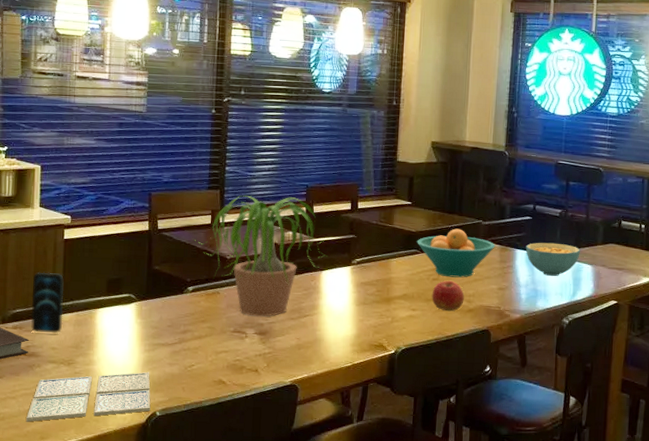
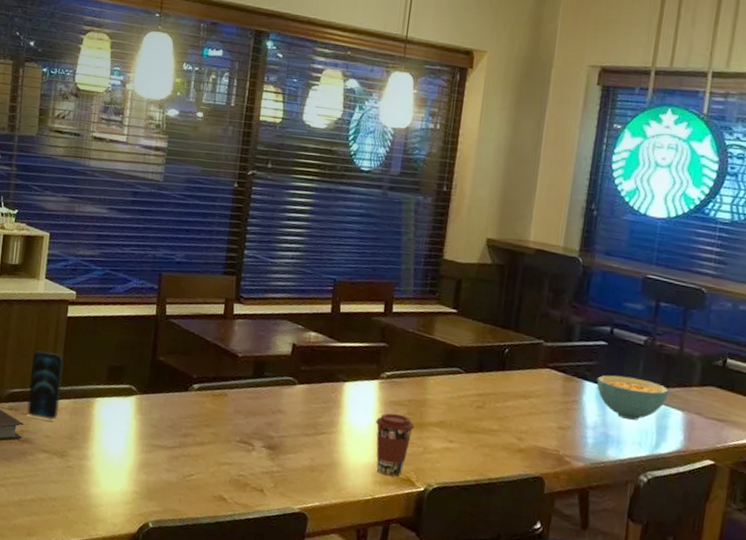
drink coaster: present [26,372,151,422] -> none [14,469,146,521]
potted plant: present [195,195,327,317] -> none [205,284,354,429]
coffee cup: none [350,292,383,344] -> present [376,413,415,477]
fruit bowl: present [417,228,495,278] -> none [460,347,558,409]
apple: present [432,280,464,312] -> none [474,410,515,449]

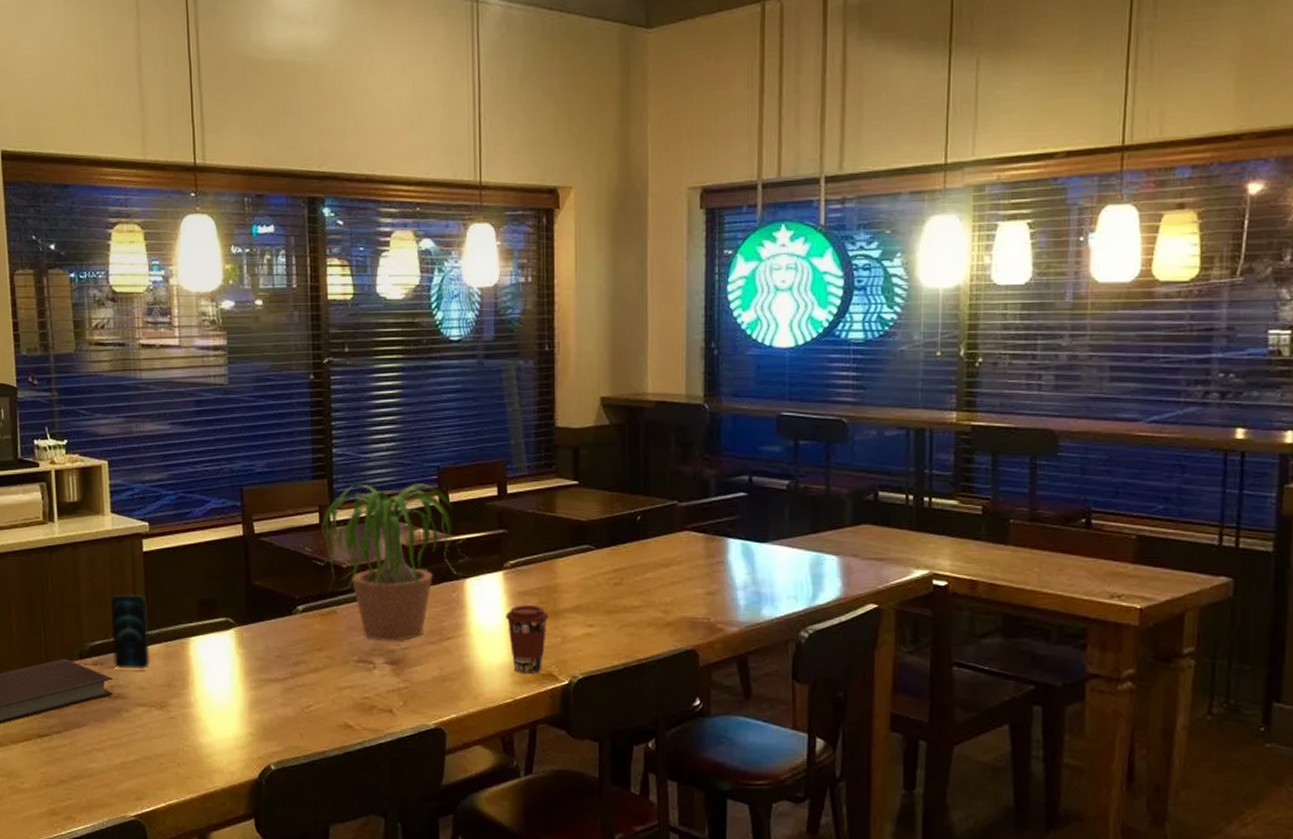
potted plant: none [205,284,354,429] -> present [301,483,471,641]
cereal bowl: present [596,375,669,421] -> none [741,527,820,573]

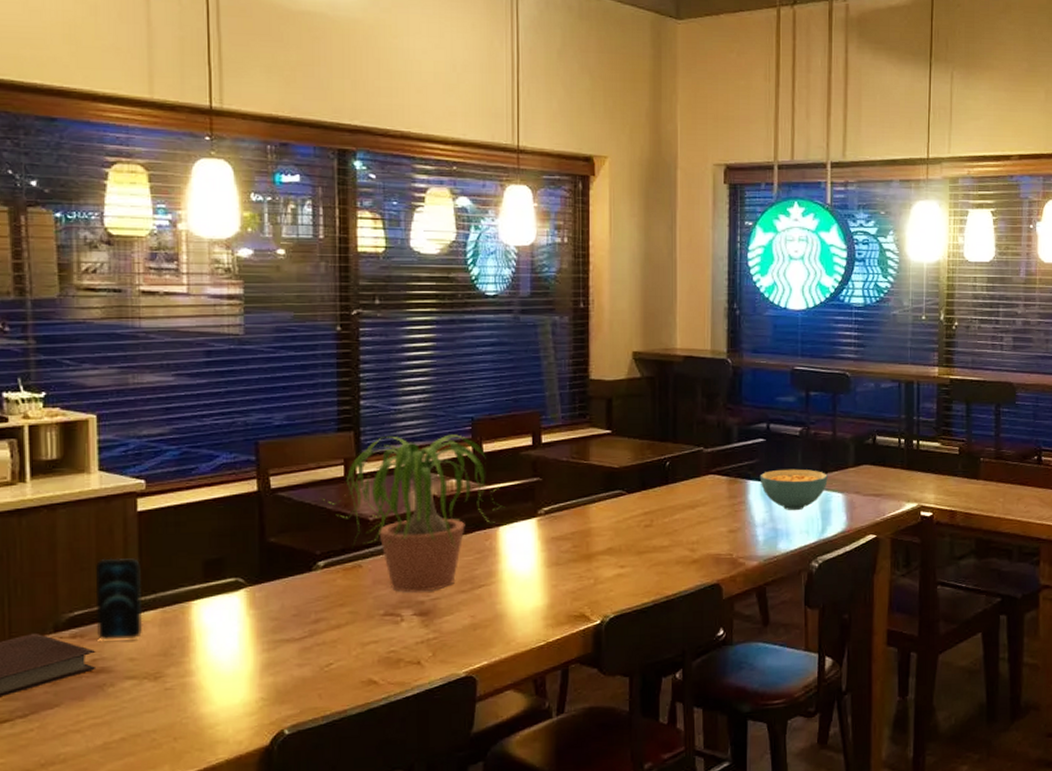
coffee cup: present [506,604,549,673] -> none [539,549,582,616]
cereal bowl: none [741,527,820,573] -> present [760,469,828,510]

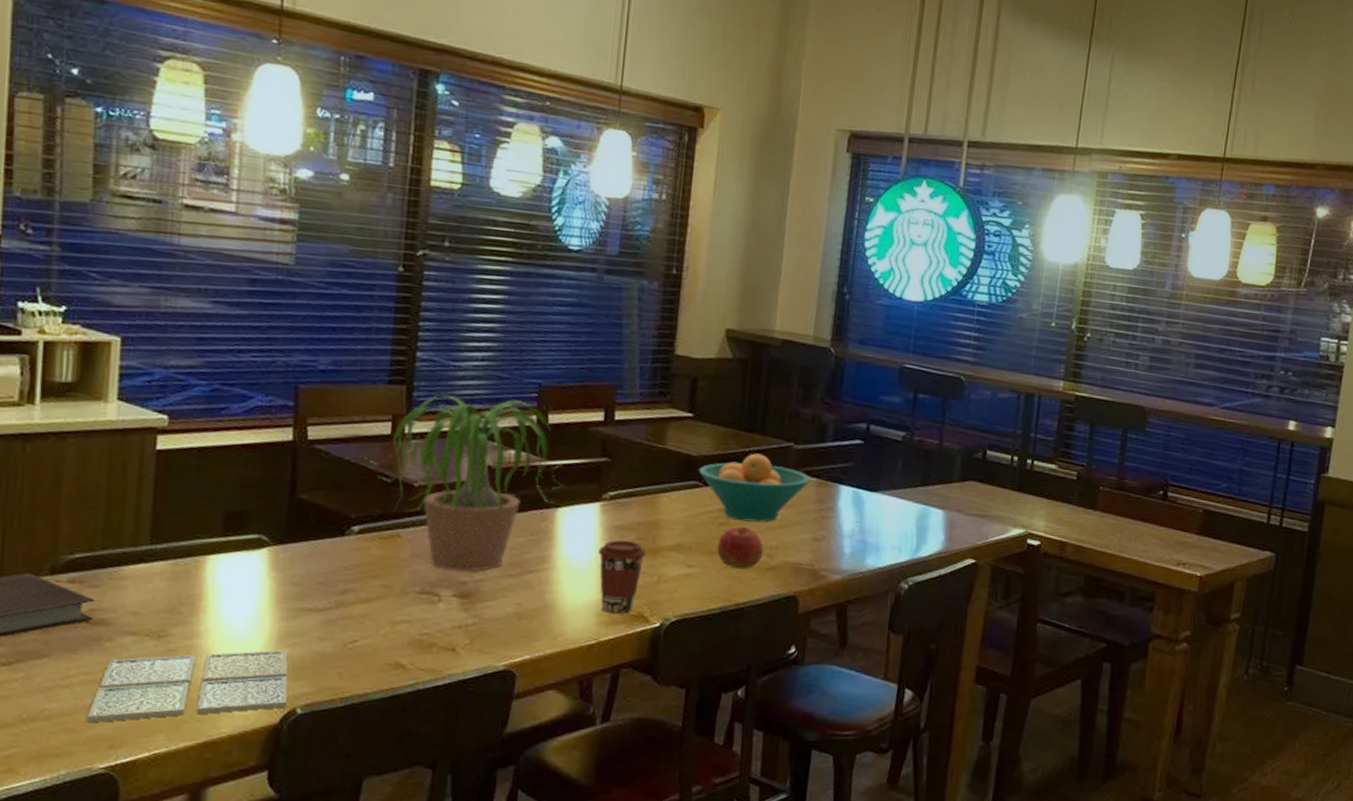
smartphone: present [95,557,143,641] -> none [98,498,155,592]
drink coaster: none [98,679,276,762] -> present [87,650,288,723]
coffee cup: none [539,549,582,616] -> present [598,540,646,614]
fruit bowl: none [621,460,722,522] -> present [699,453,811,523]
apple: none [644,526,686,565] -> present [717,526,764,570]
cereal bowl: present [760,469,828,510] -> none [852,476,929,524]

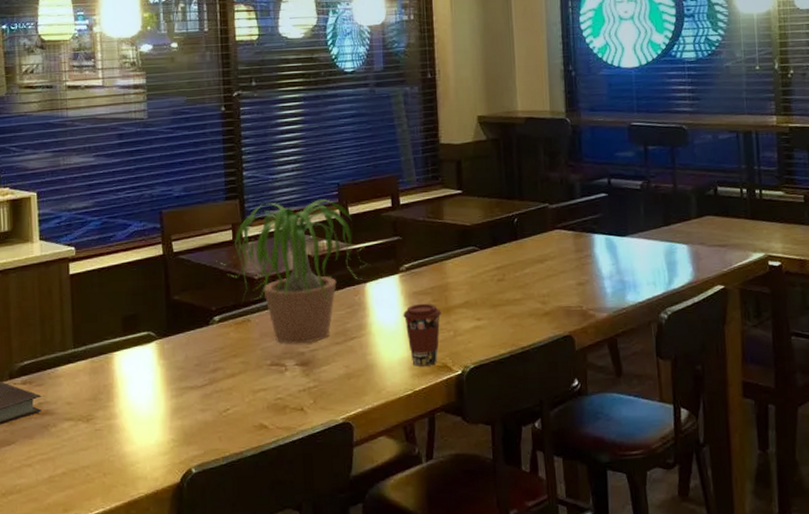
drink coaster: present [87,650,288,723] -> none [46,422,185,493]
fruit bowl: present [699,453,811,523] -> none [473,216,568,276]
apple: present [717,526,764,570] -> none [498,279,538,317]

